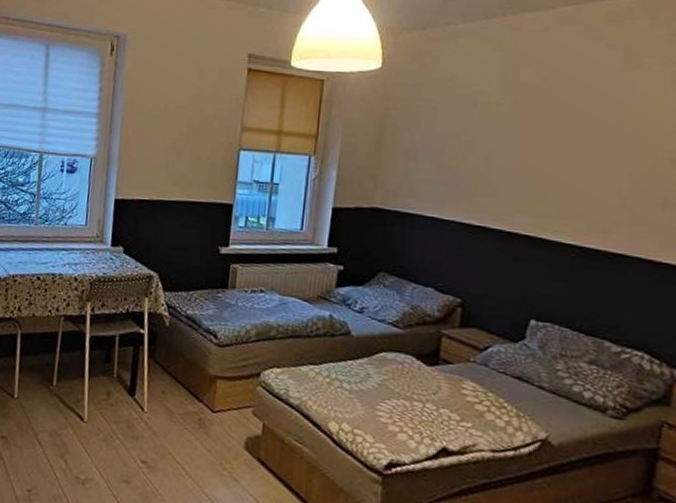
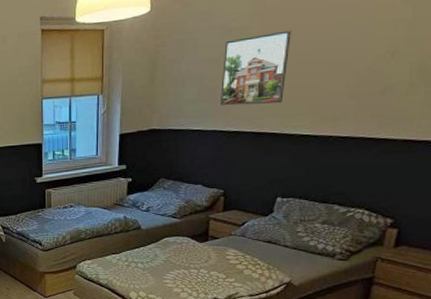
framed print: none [461,114,550,200] -> present [221,30,291,106]

